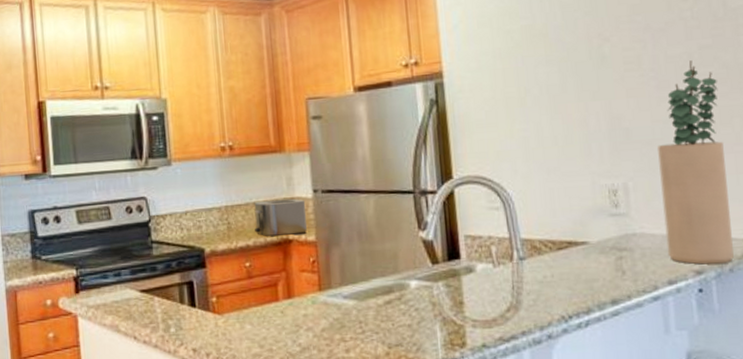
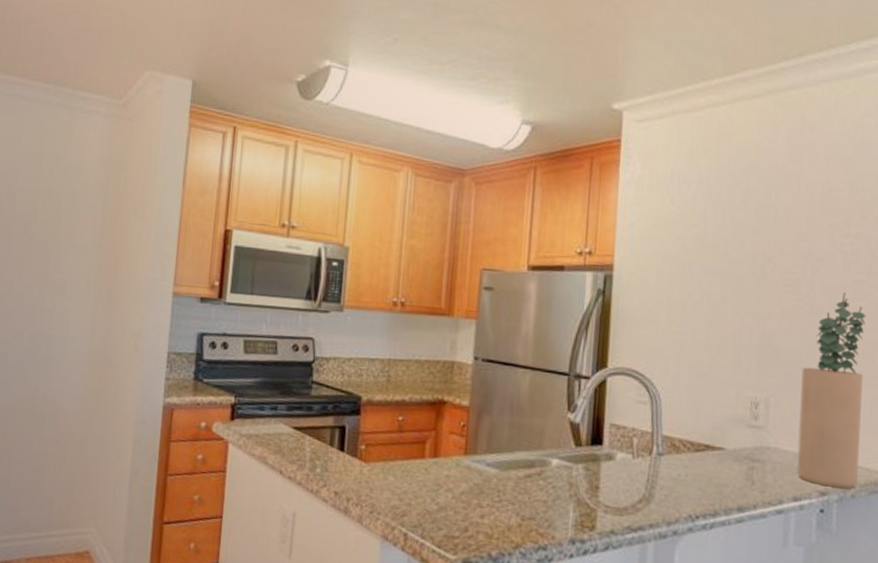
toaster: present [254,198,308,238] -> none [412,359,465,398]

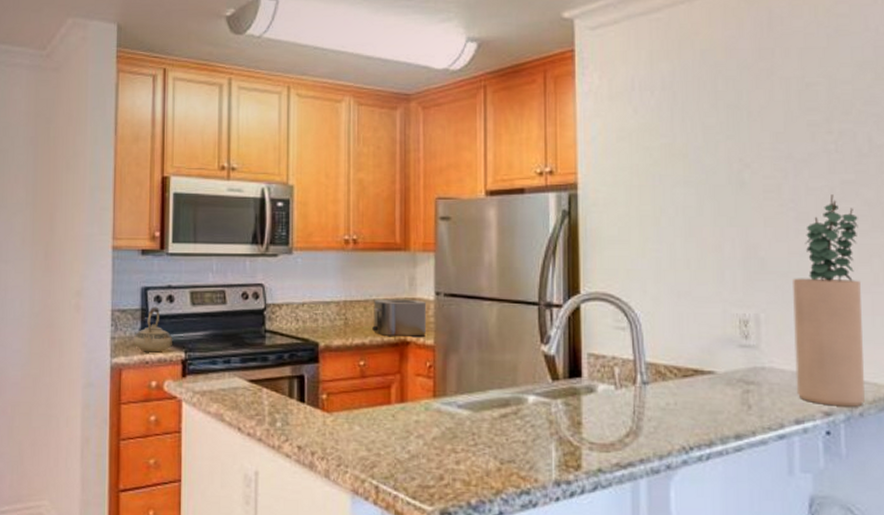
teakettle: none [185,352,225,396] -> present [132,306,173,353]
toaster: none [412,359,465,398] -> present [372,298,427,338]

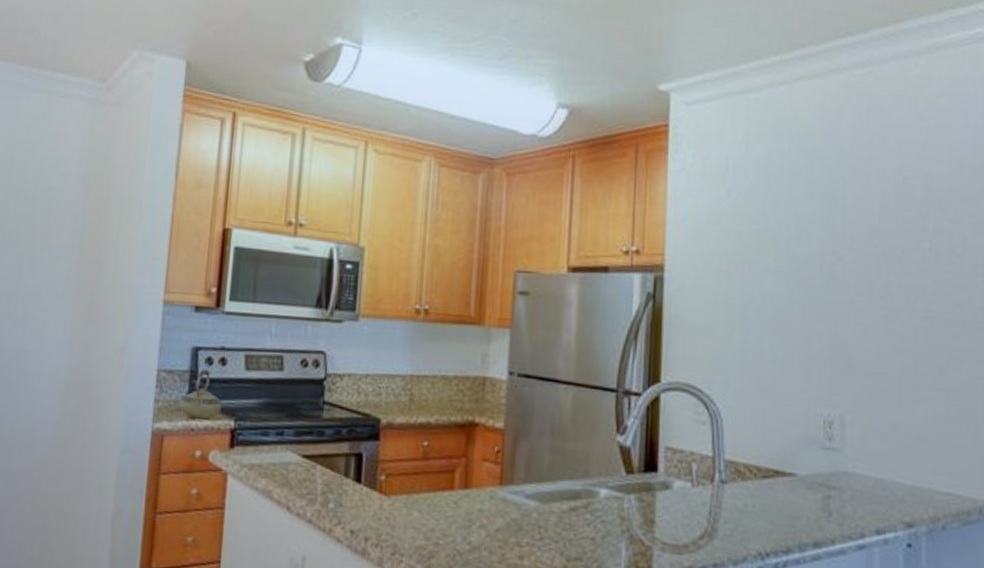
toaster: present [372,298,427,338] -> none [439,375,499,419]
vase: present [791,194,865,407] -> none [879,294,949,520]

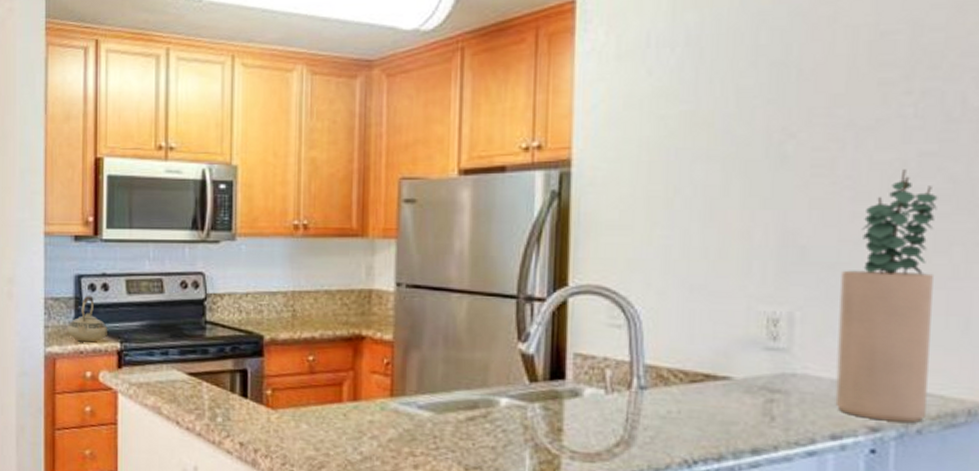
vase: none [879,294,949,520] -> present [835,169,938,423]

